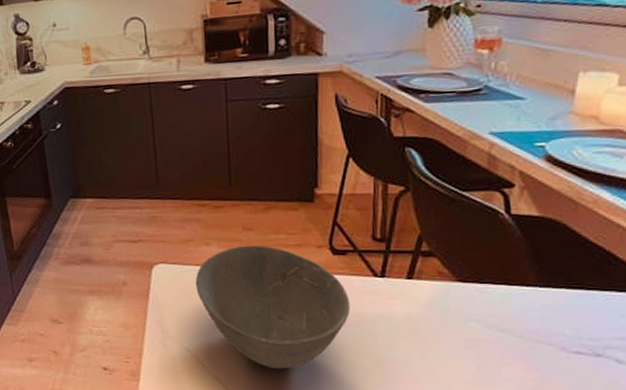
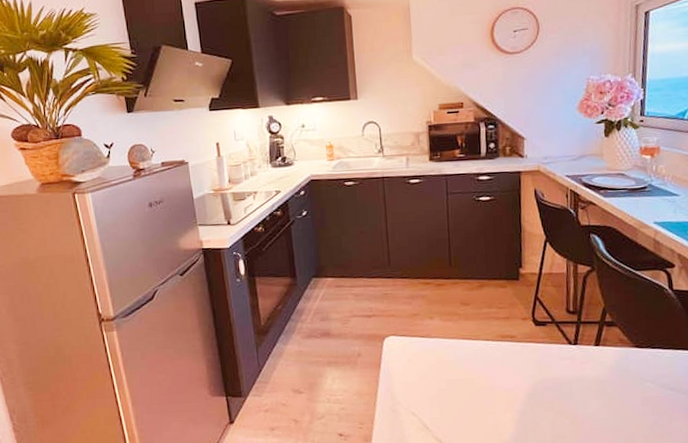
bowl: present [195,245,351,369] -> none [421,318,551,430]

